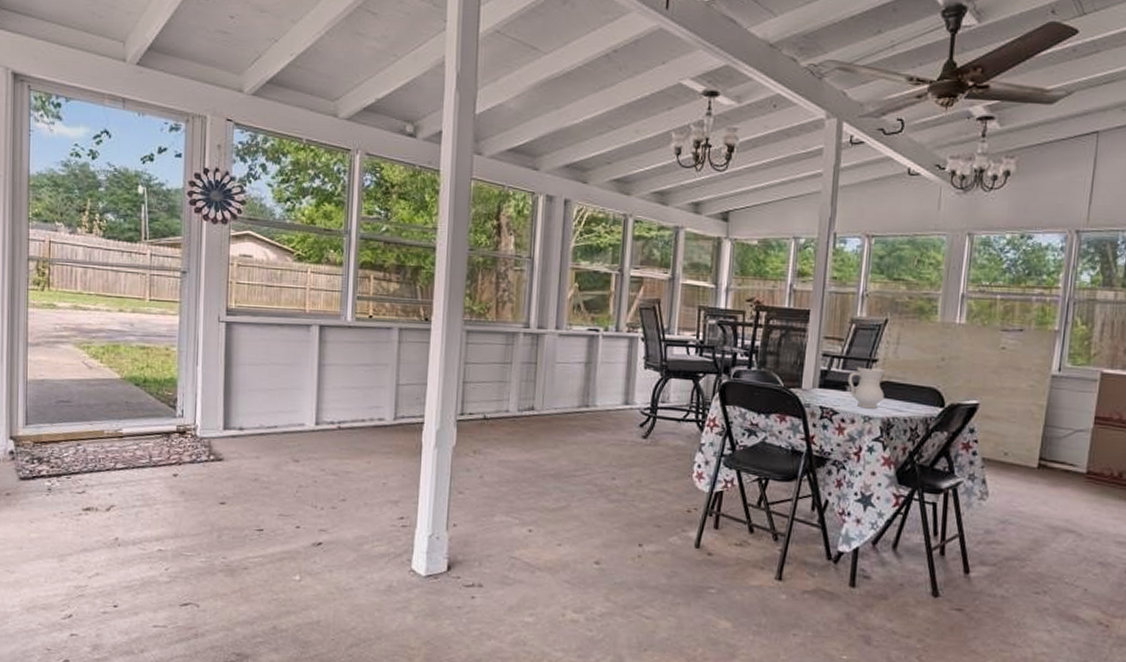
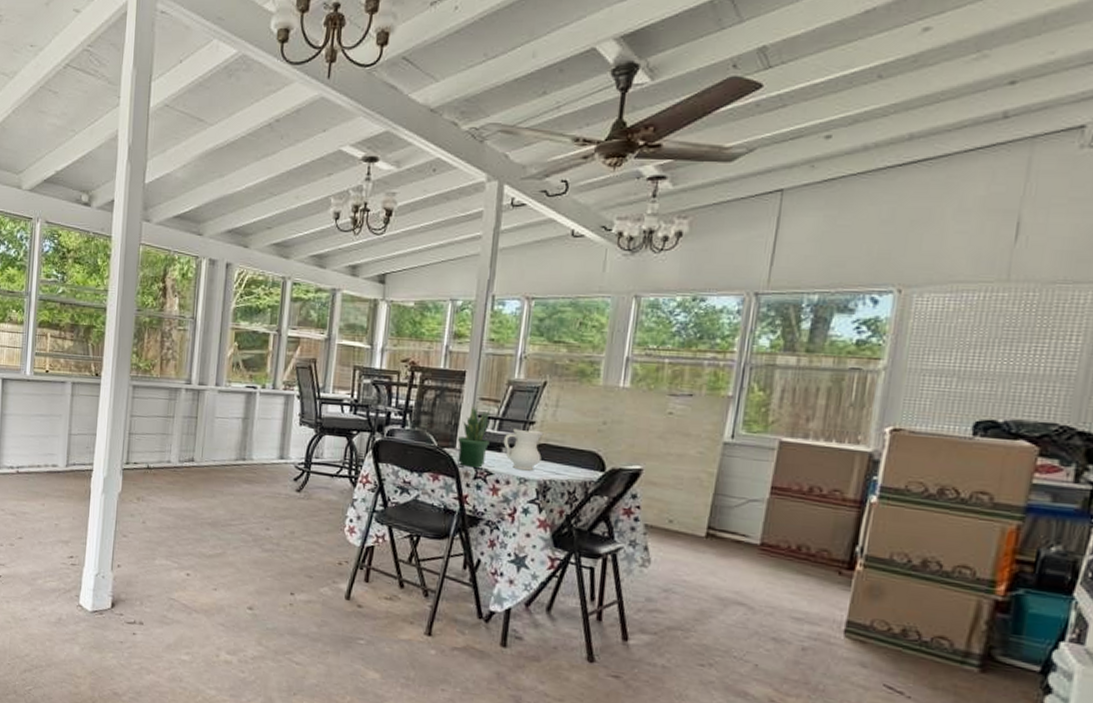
planter: none [804,346,835,407] -> present [458,407,491,468]

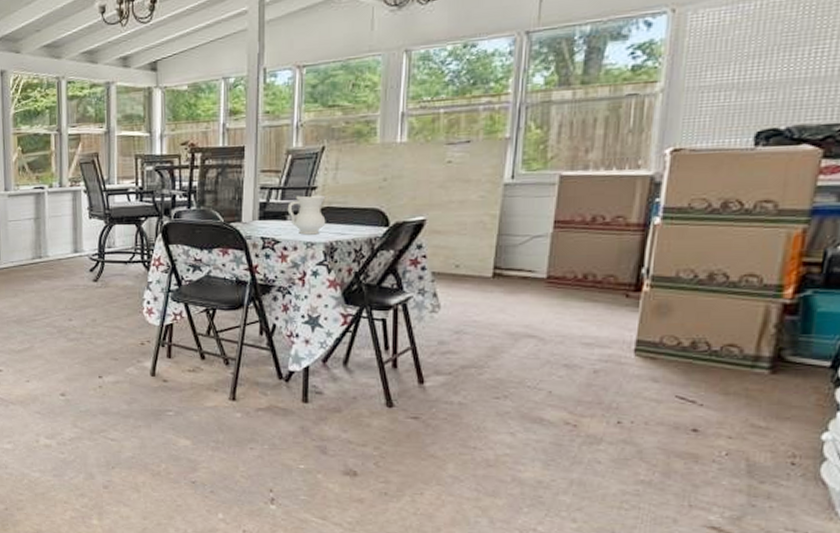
planter: present [458,407,491,468] -> none [243,180,274,238]

